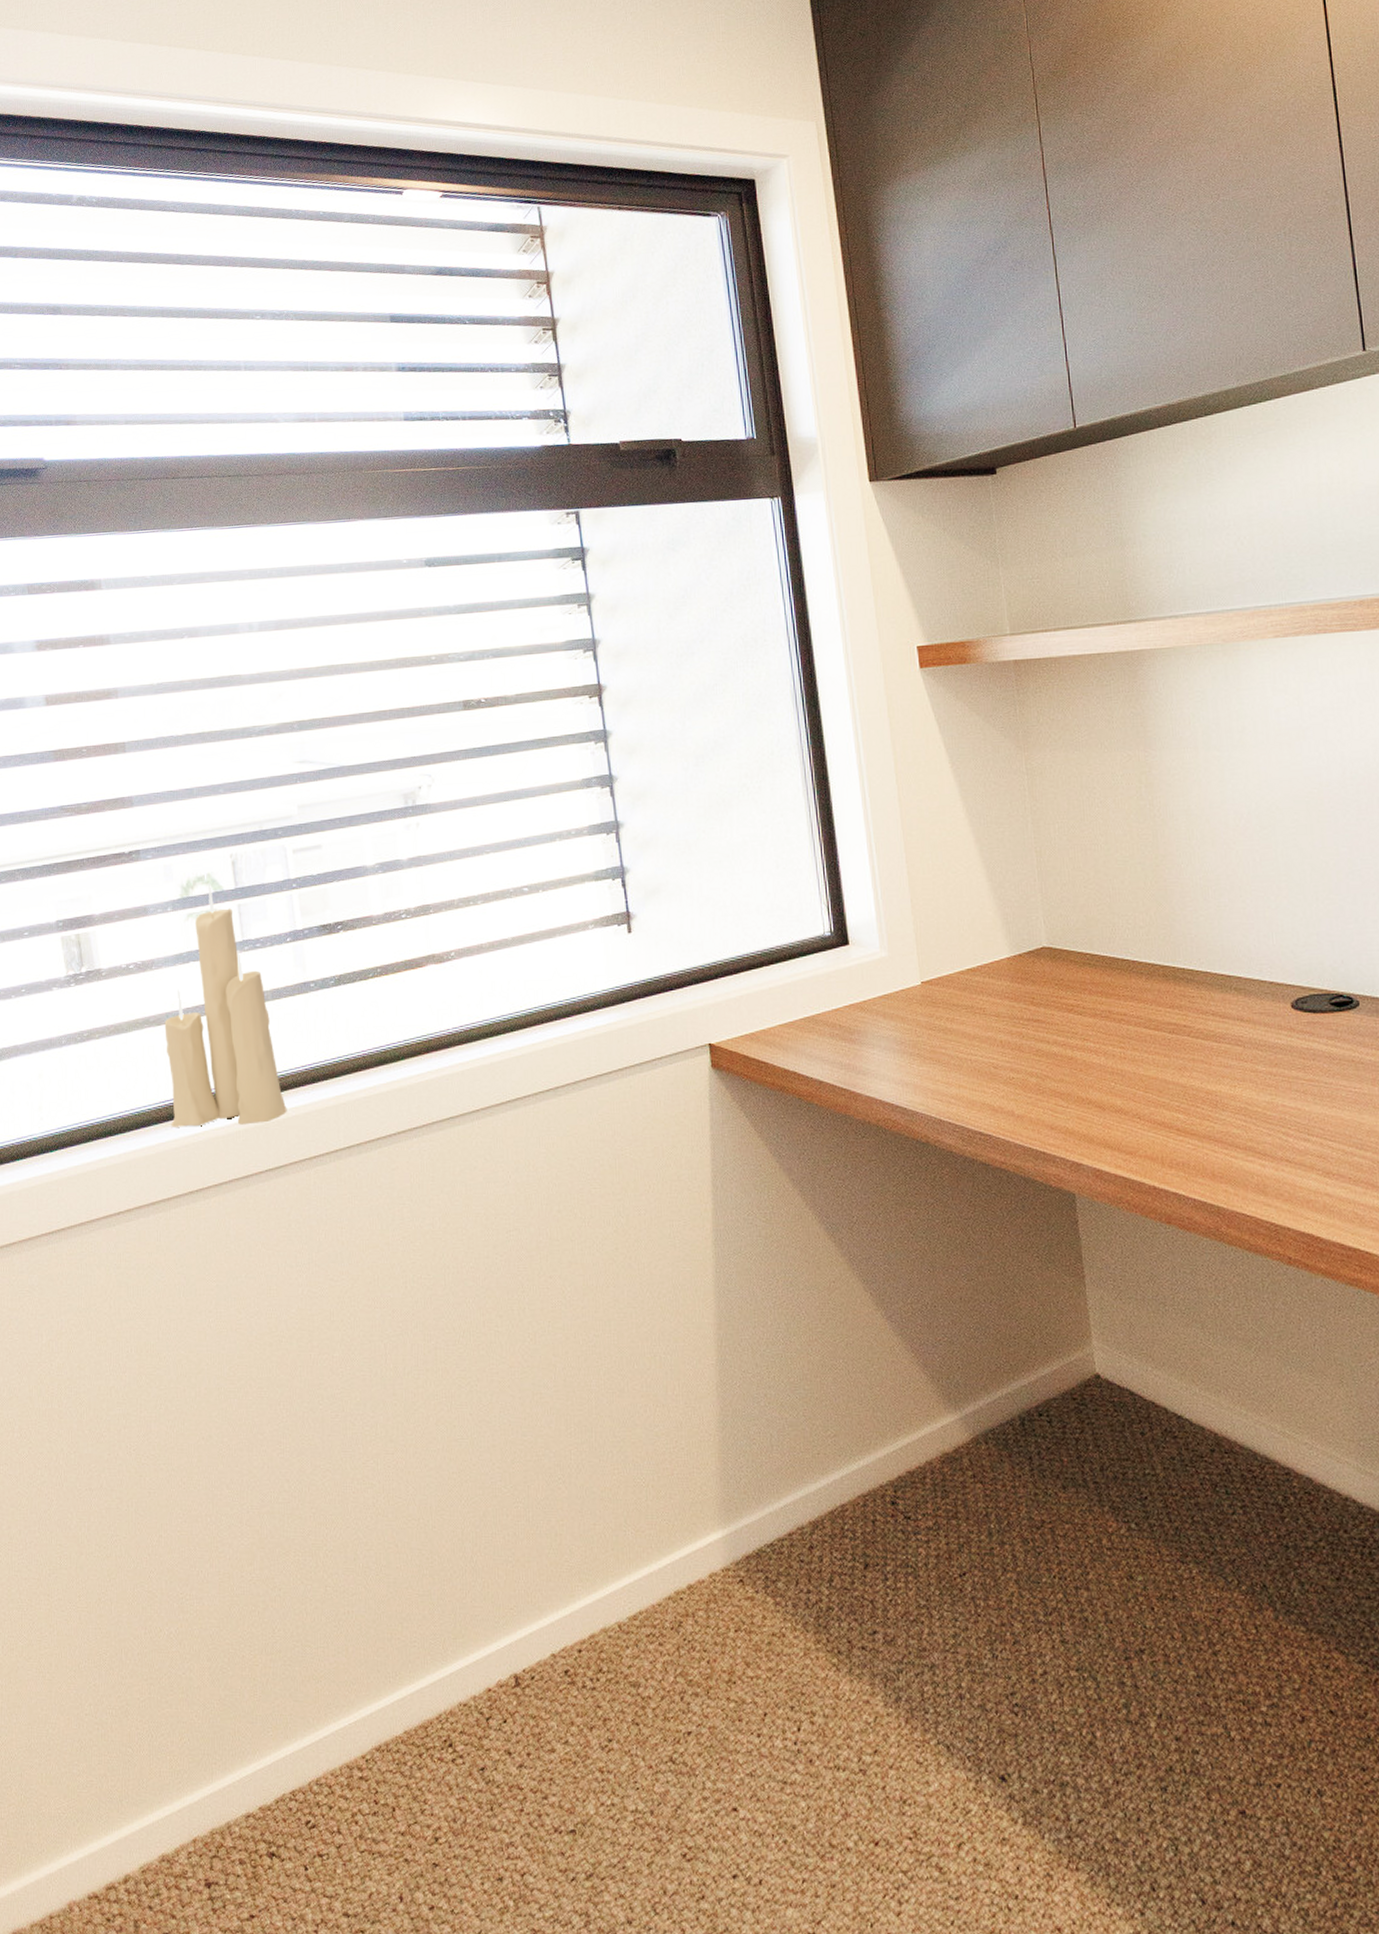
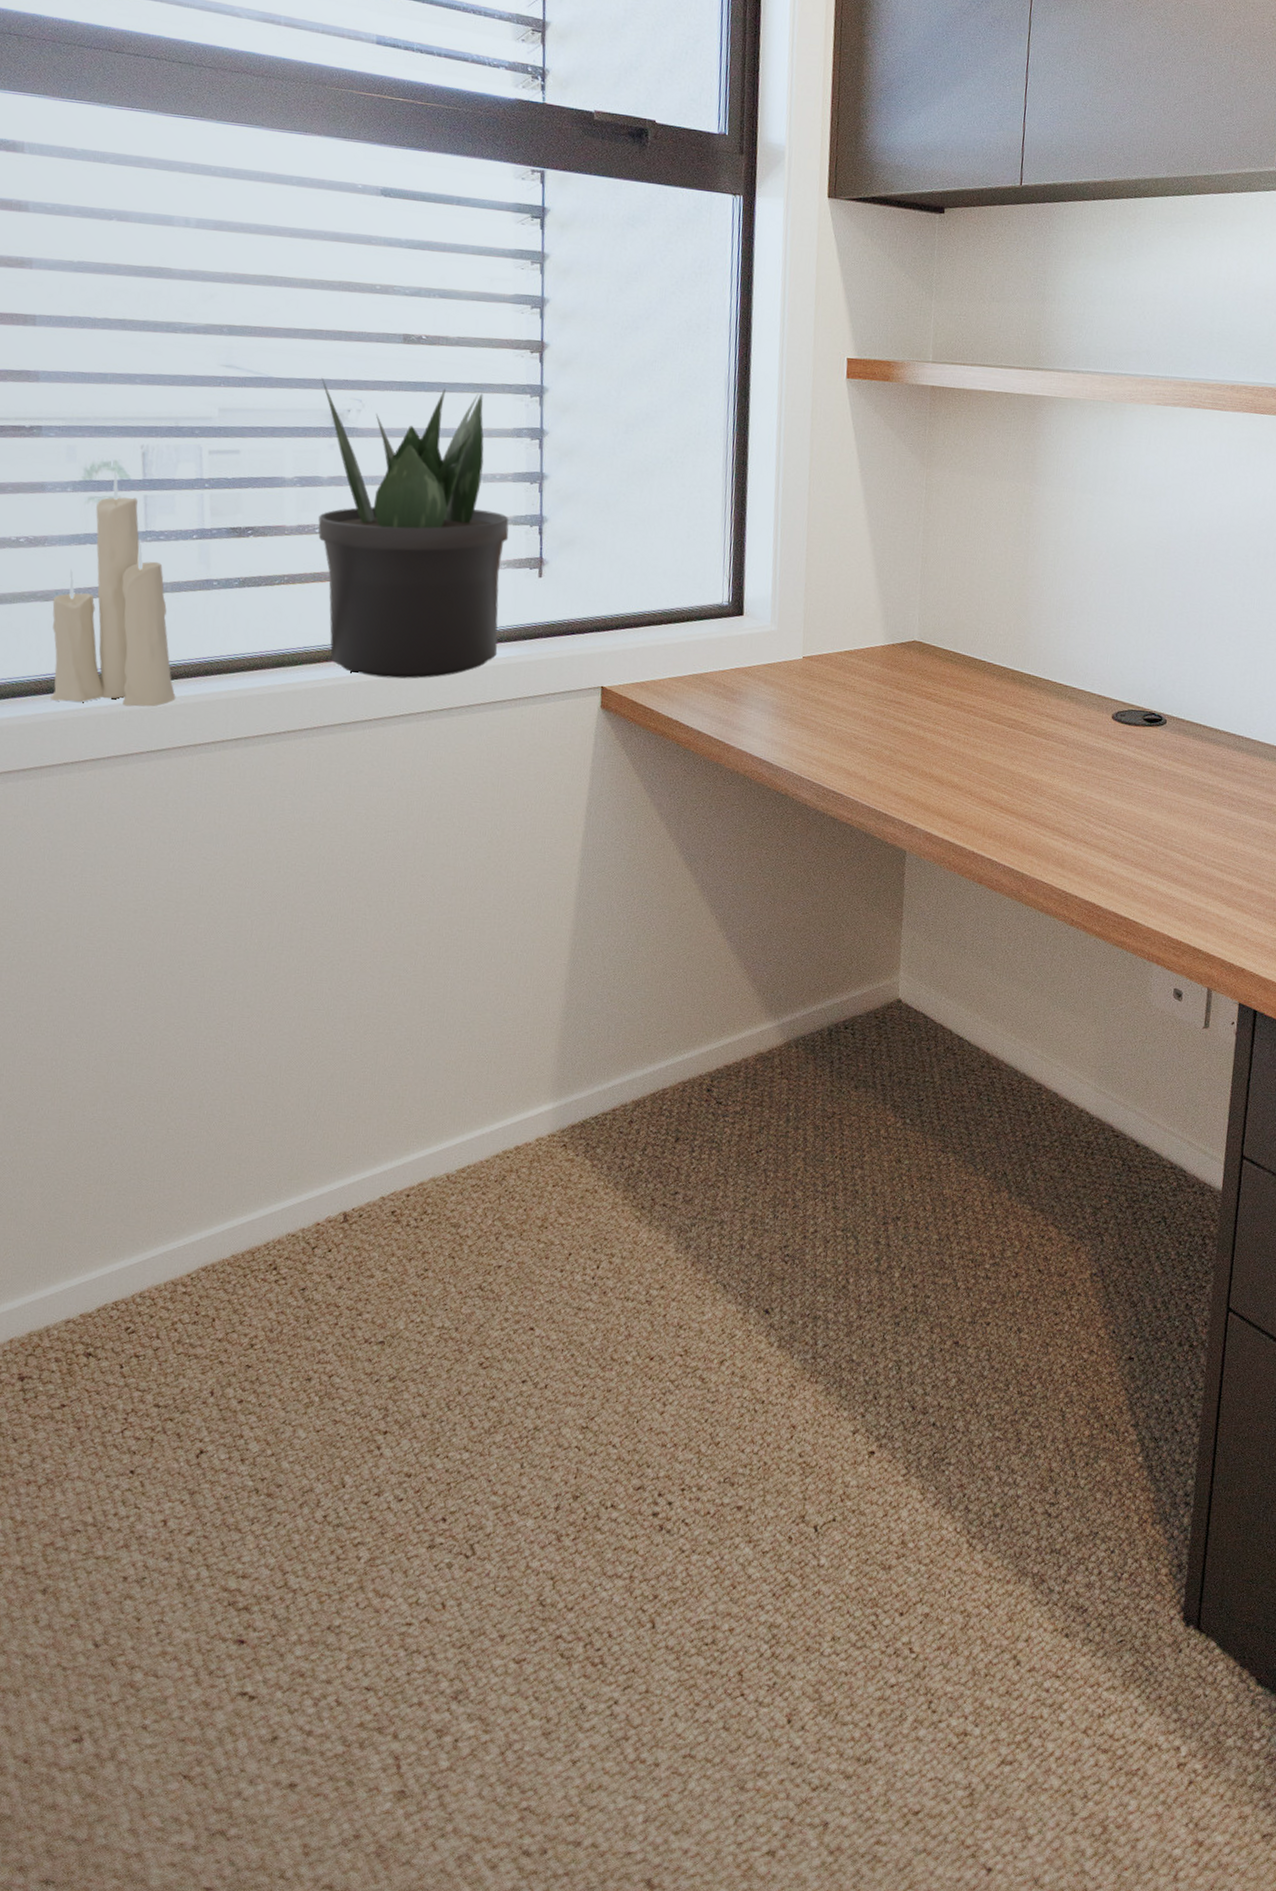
planter: none [390,748,597,1063] -> present [318,378,509,679]

